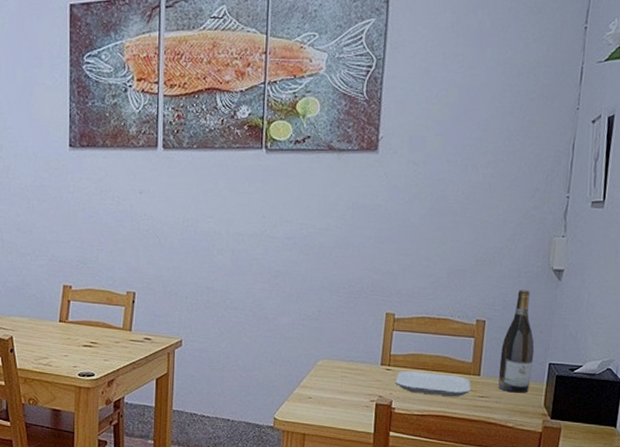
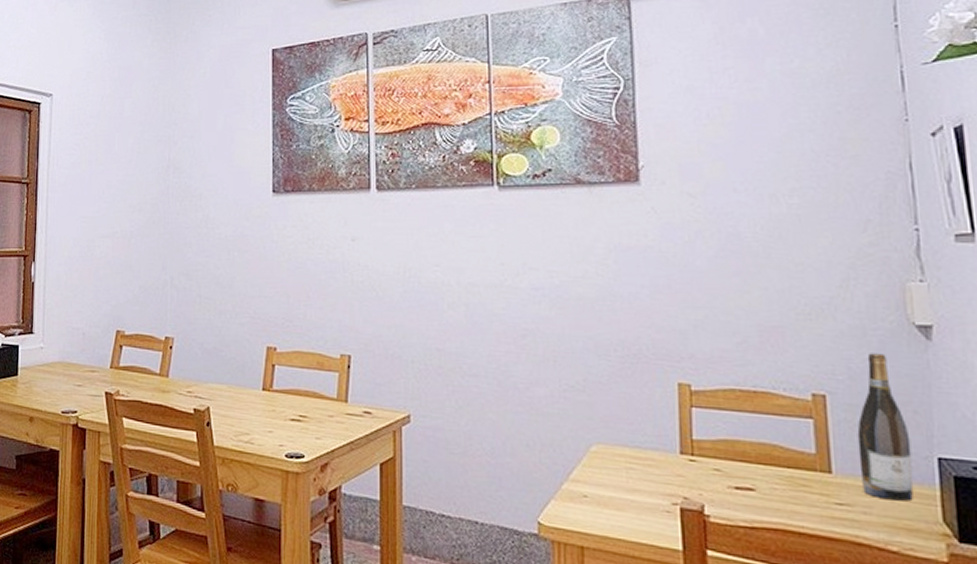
plate: present [395,370,471,397] -> none [705,462,821,503]

